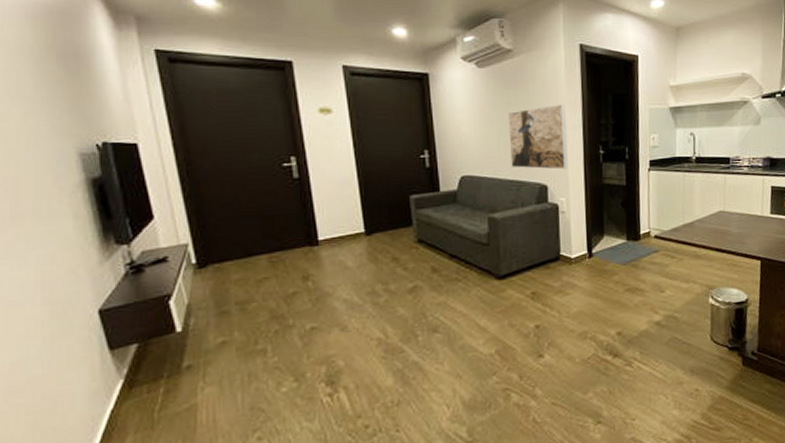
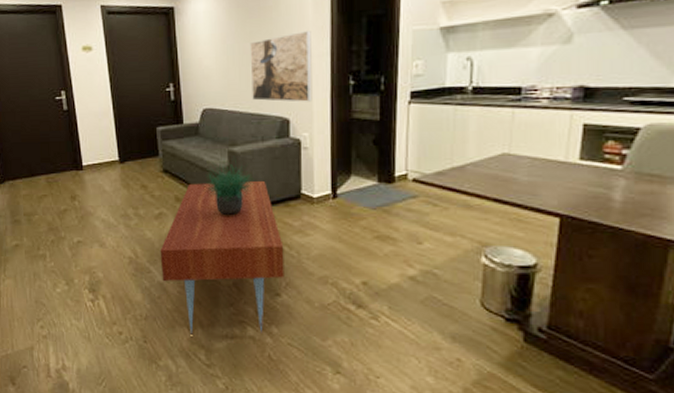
coffee table: none [414,244,547,413] -> present [160,180,284,335]
potted plant: none [462,225,515,283] -> present [203,159,254,216]

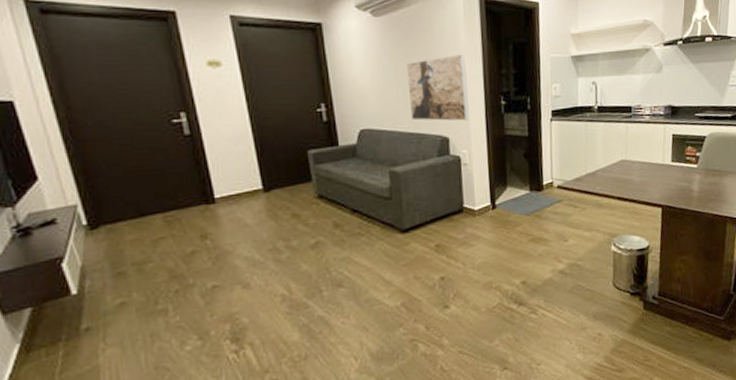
coffee table: present [160,180,284,335] -> none [318,197,452,365]
potted plant: present [203,159,254,216] -> none [364,179,418,237]

